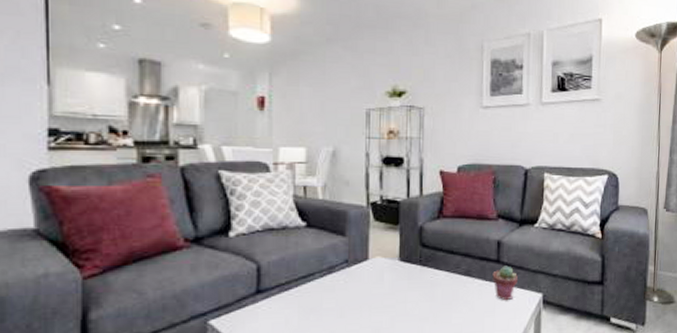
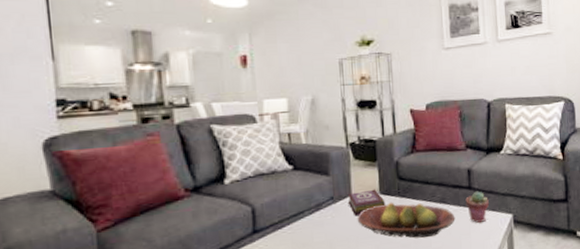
book: none [363,255,405,282] -> present [347,189,386,215]
fruit bowl: none [372,270,480,312] -> present [357,202,455,238]

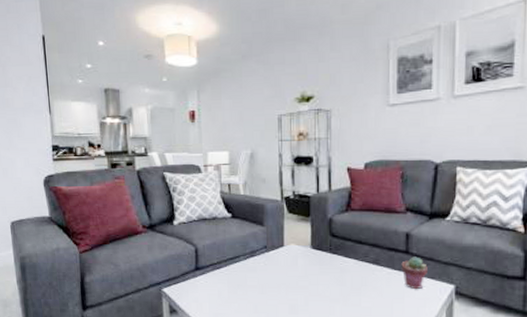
book: present [347,189,386,215] -> none [280,243,316,265]
fruit bowl: present [357,202,455,238] -> none [288,257,389,295]

